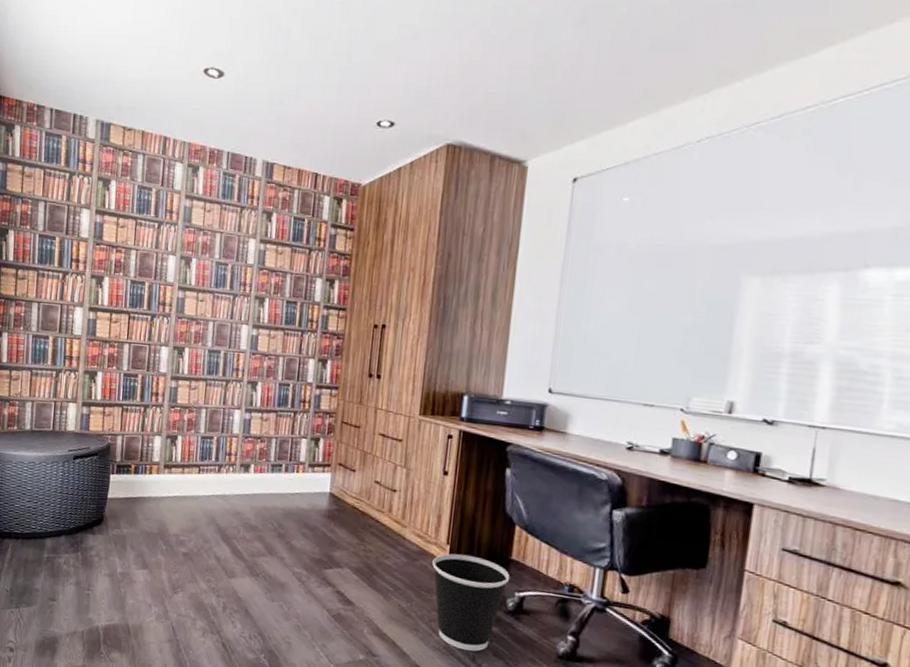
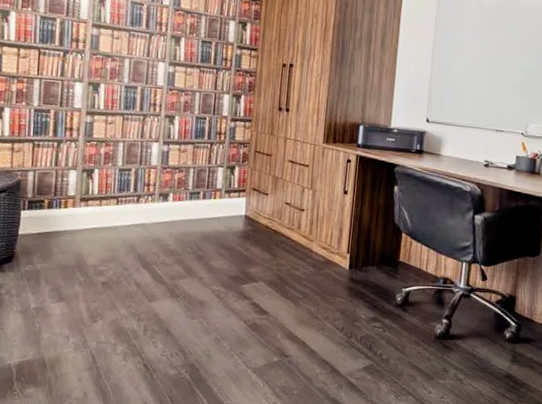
wastebasket: present [432,553,510,652] -> none [335,260,399,342]

